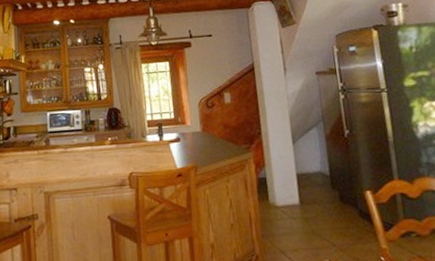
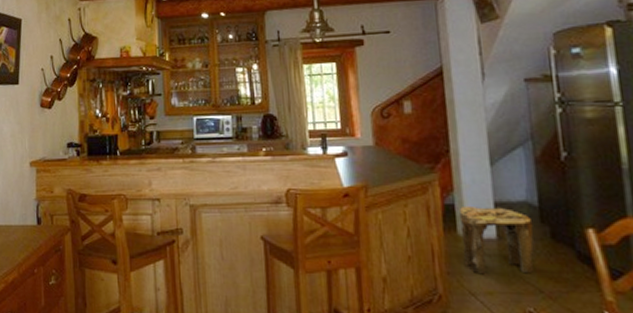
stool: none [269,177,328,235] -> present [458,205,534,275]

